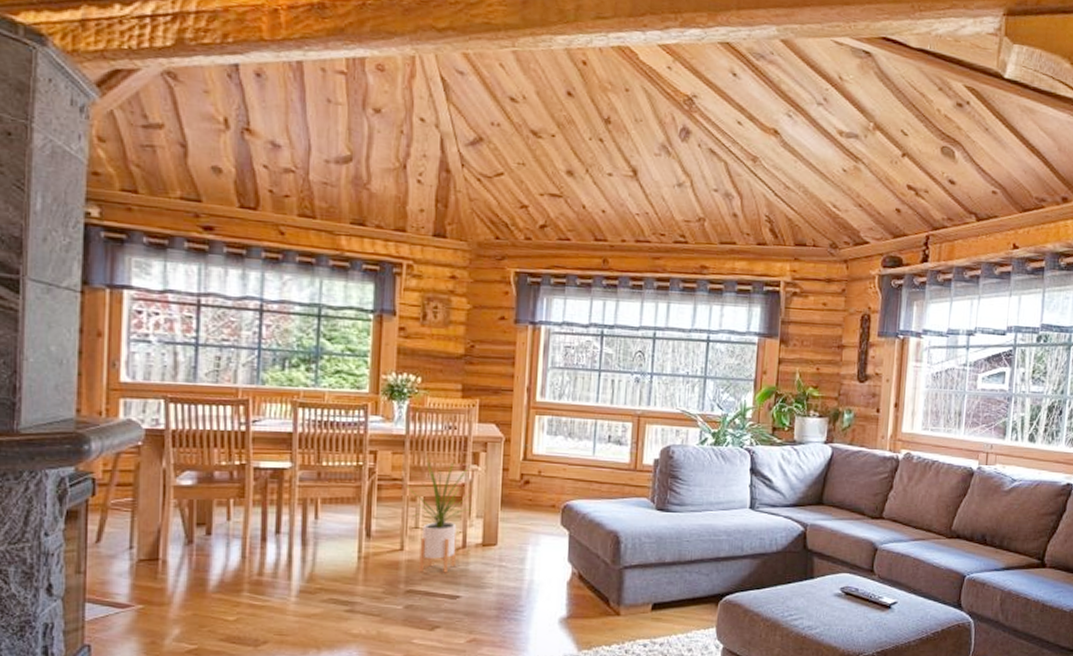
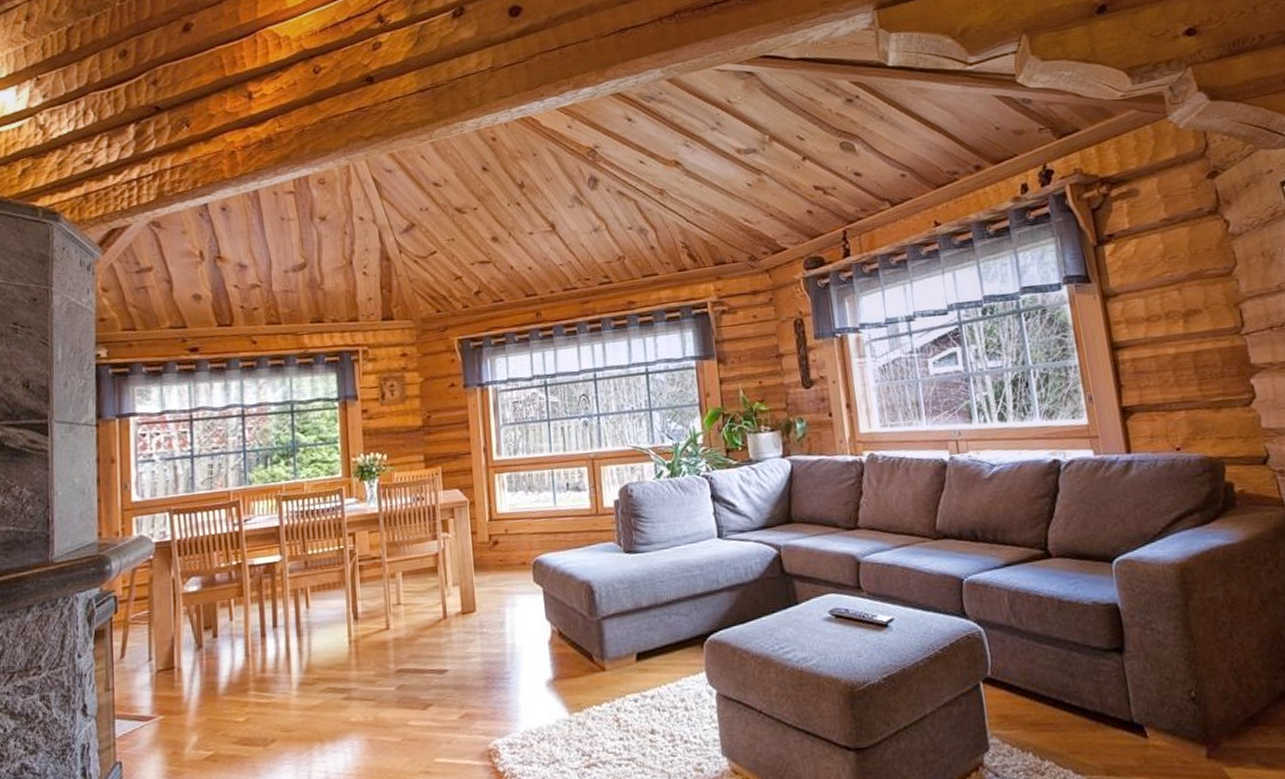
house plant: present [406,457,473,573] -> none [385,531,448,650]

